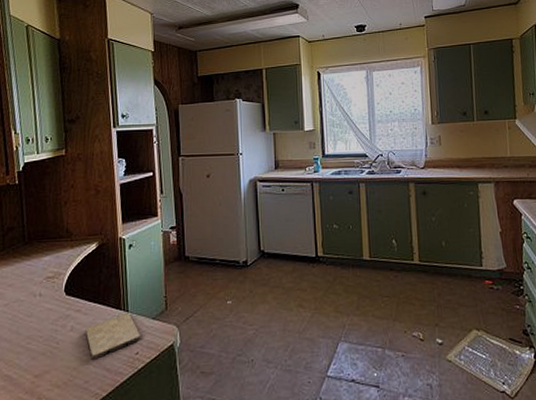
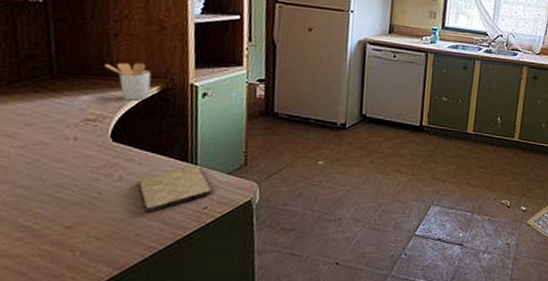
utensil holder: none [59,223,91,257] -> present [104,62,152,101]

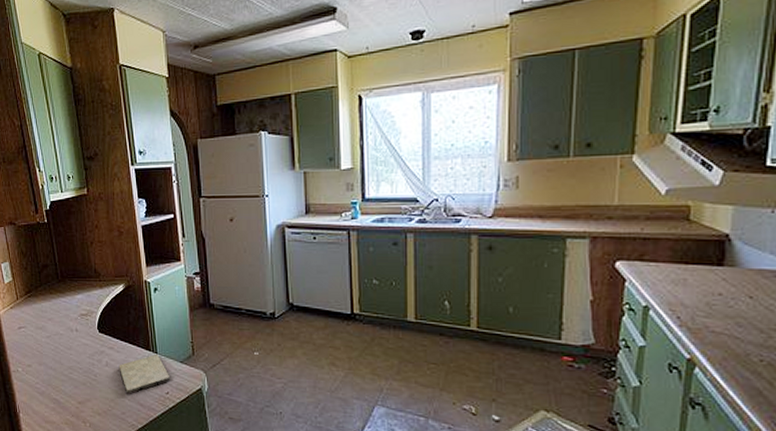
utensil holder: present [104,62,152,101] -> none [87,264,118,297]

